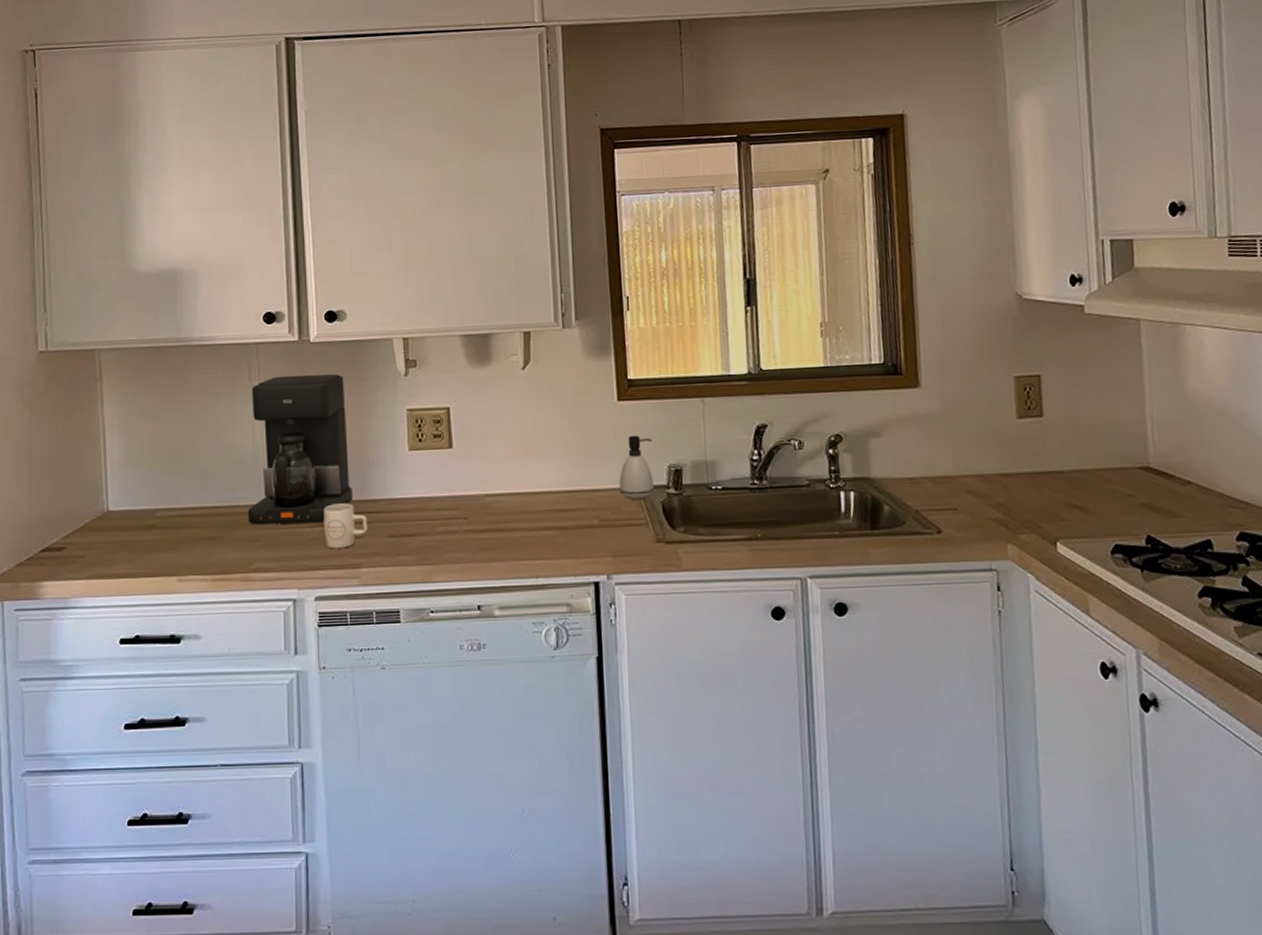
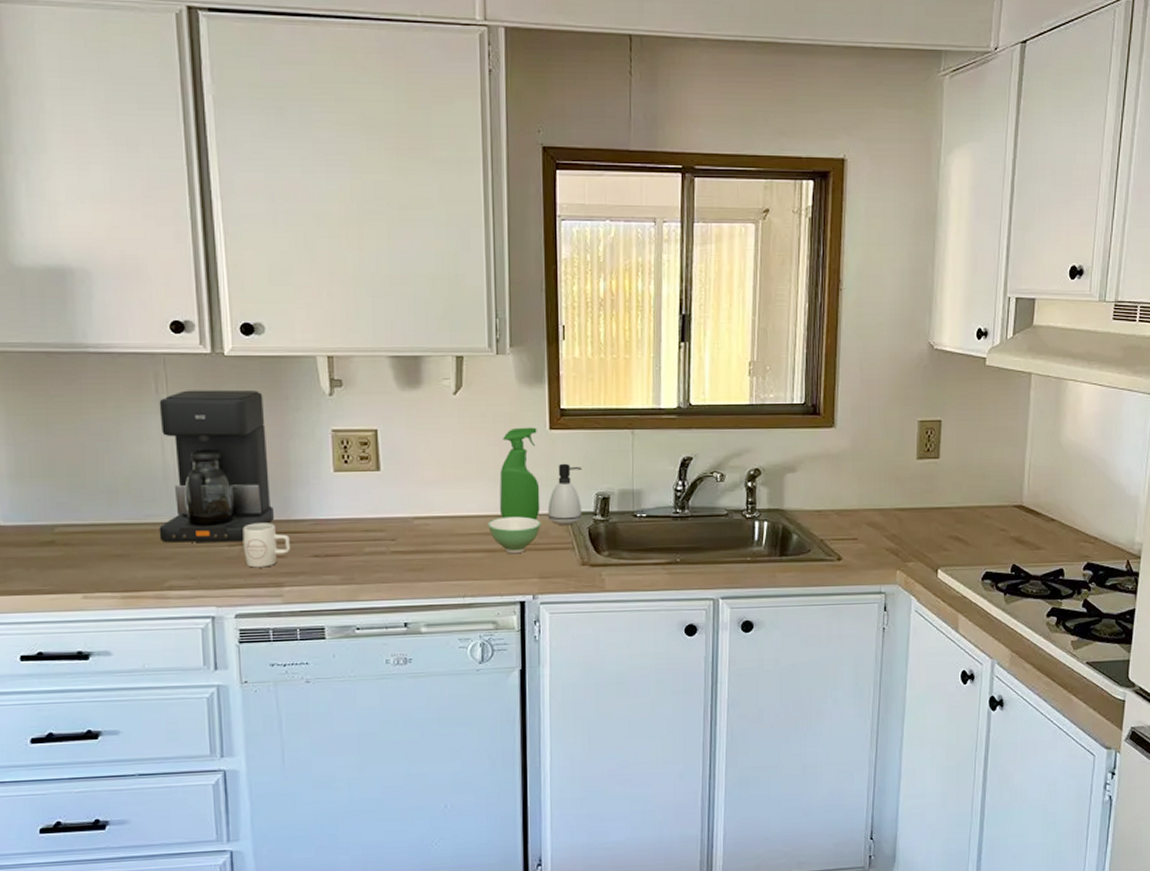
bowl: none [558,491,614,532] -> present [487,516,542,554]
spray bottle: none [569,399,612,495] -> present [499,427,540,520]

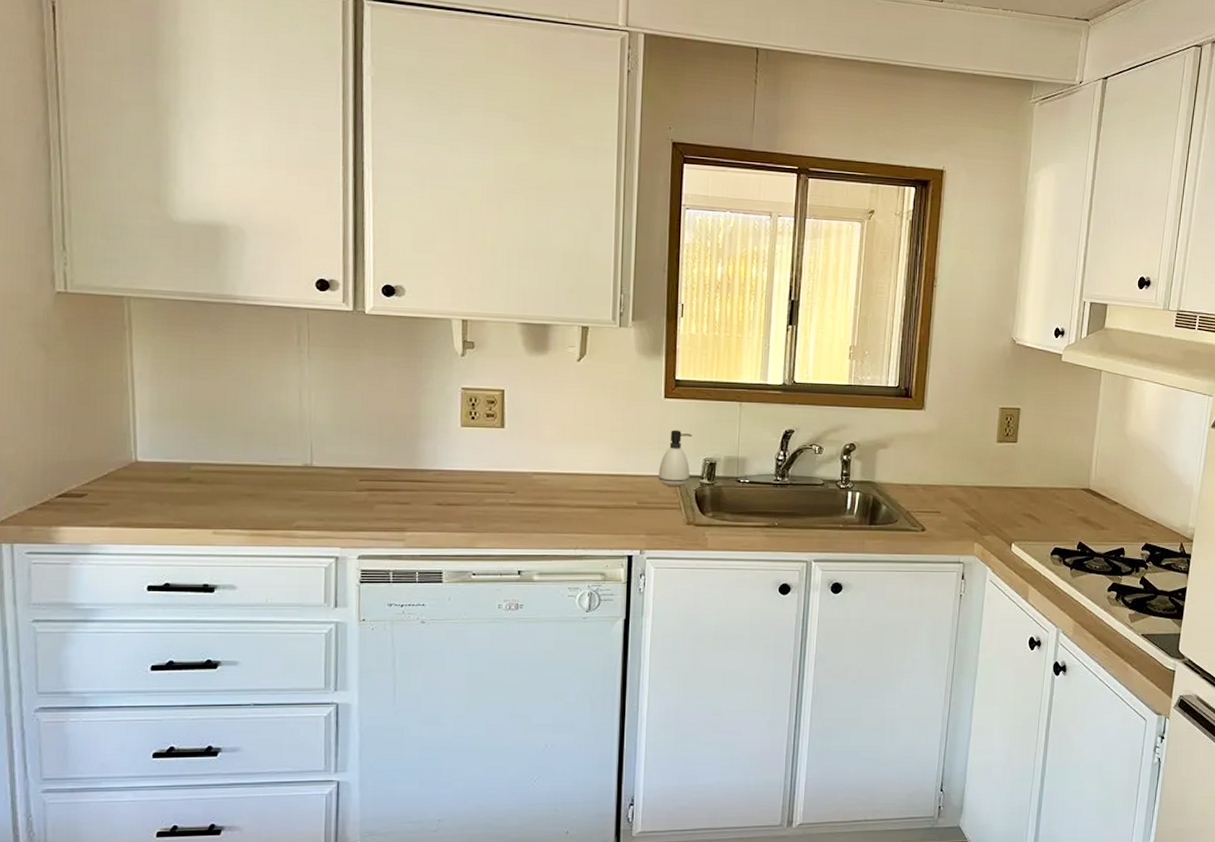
coffee maker: present [159,389,274,543] -> none [291,344,401,488]
mug: present [242,523,291,568] -> none [370,471,416,513]
bowl: present [487,516,542,554] -> none [601,476,653,511]
spray bottle: present [499,427,540,520] -> none [613,394,653,481]

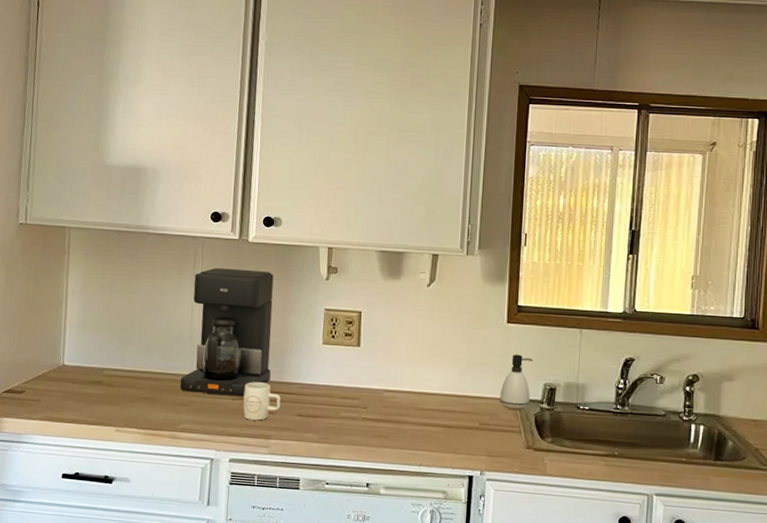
coffee maker: none [291,344,401,488] -> present [179,267,274,397]
mug: none [370,471,416,513] -> present [243,382,281,421]

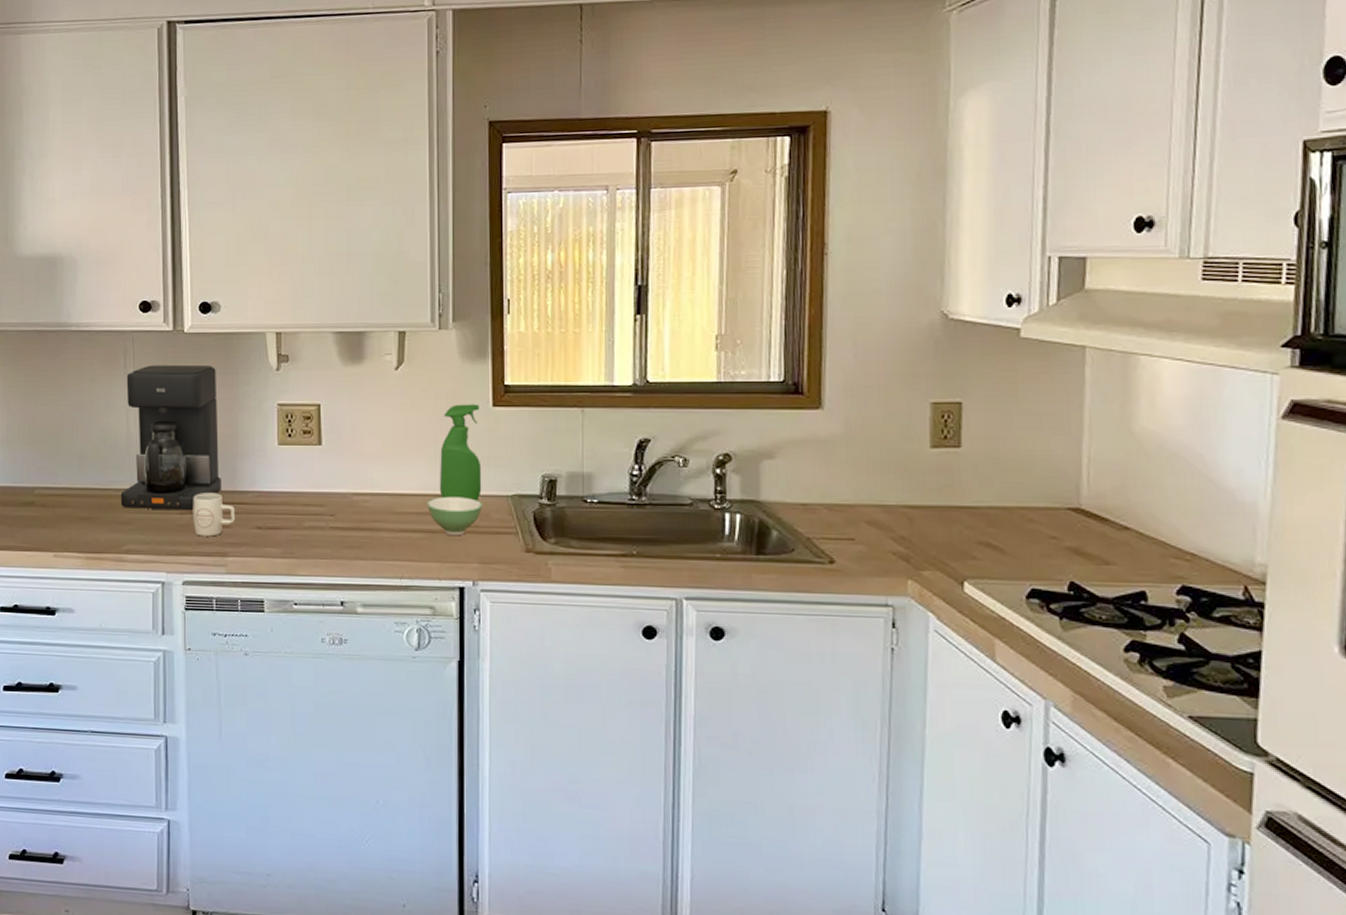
bowl: none [445,397,494,432] -> present [426,496,484,536]
spray bottle: none [457,319,496,403] -> present [439,404,482,501]
soap dispenser: present [499,354,533,411] -> none [489,442,527,509]

